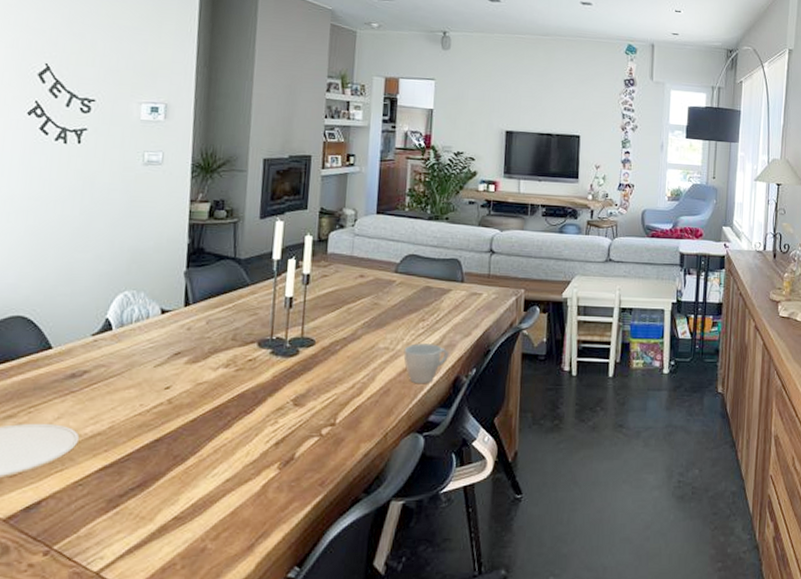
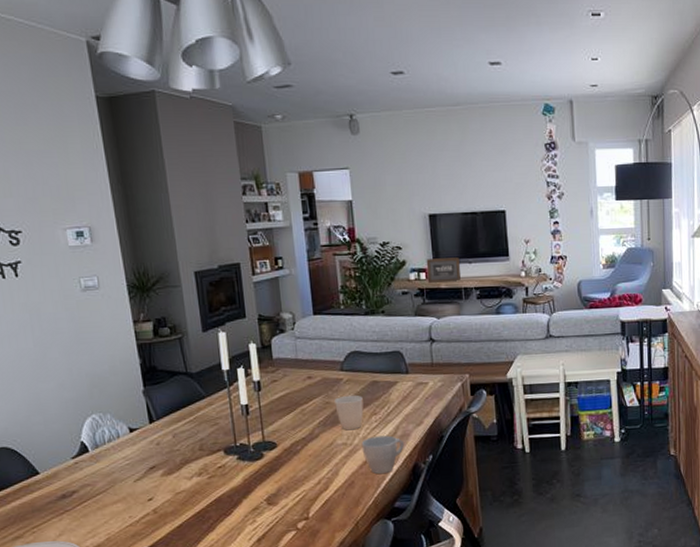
cup: none [383,298,413,335] -> present [334,395,364,431]
picture frame: none [495,172,530,197] -> present [426,257,461,283]

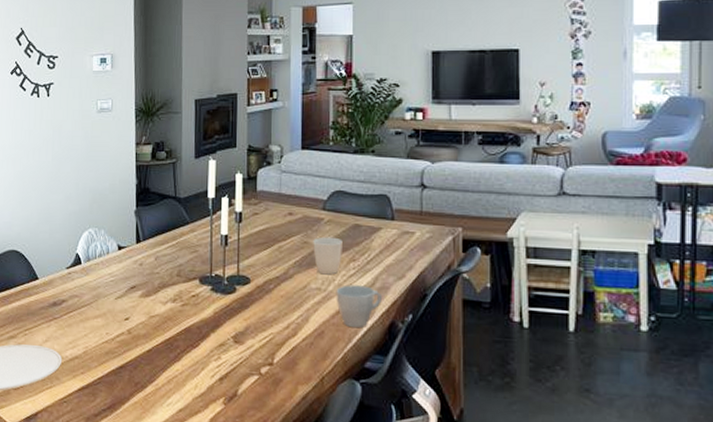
picture frame: present [426,257,461,283] -> none [424,98,462,124]

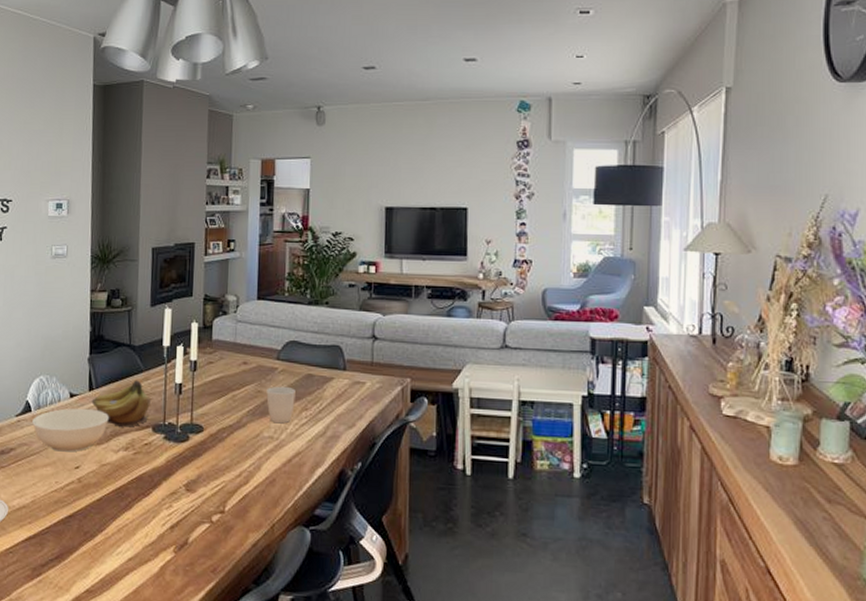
bowl: none [82,260,156,304] -> present [32,408,109,452]
fruit: none [139,232,197,279] -> present [91,380,150,427]
cup: present [336,285,382,327] -> none [288,433,332,475]

